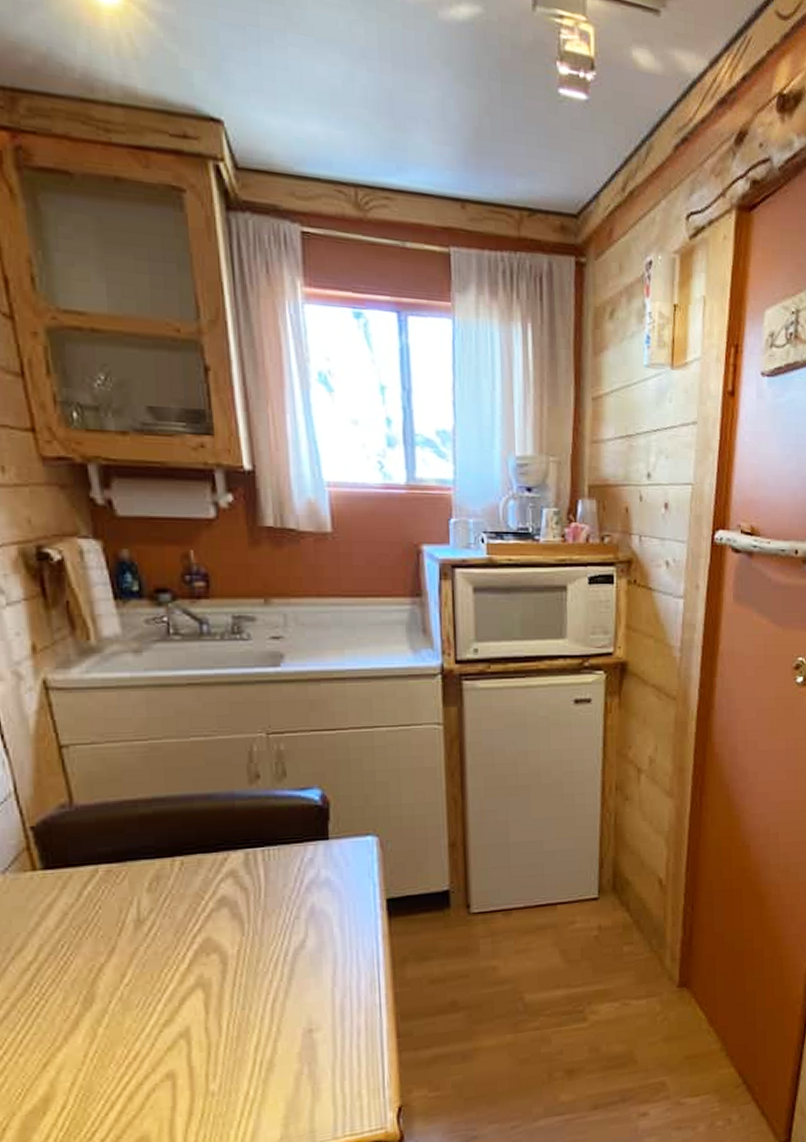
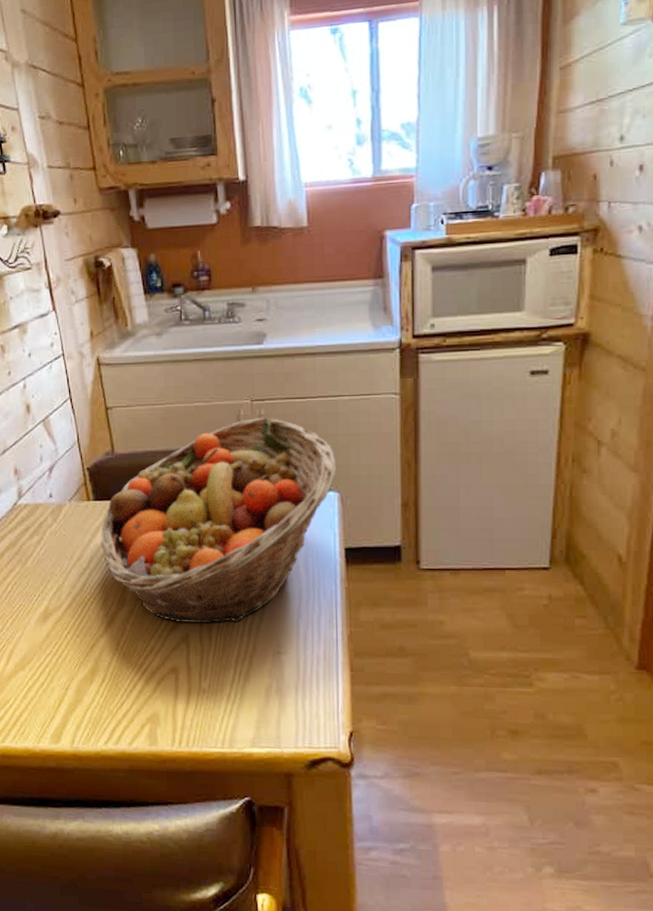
fruit basket: none [55,753,375,1015] -> present [101,417,337,624]

